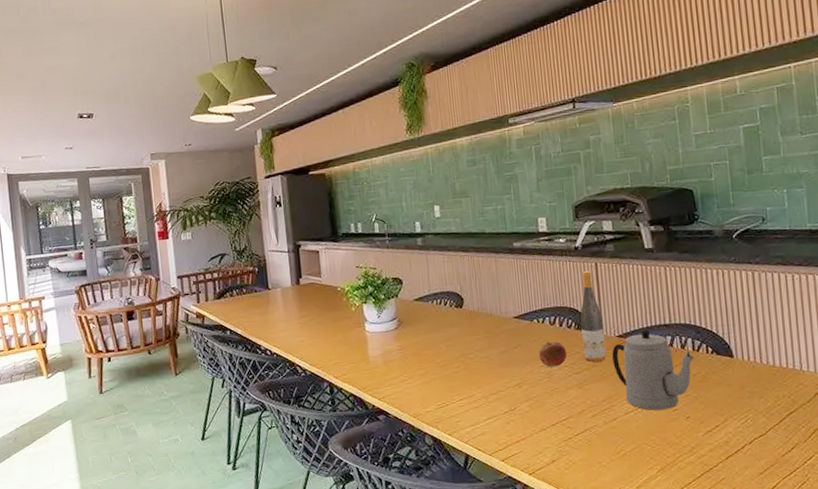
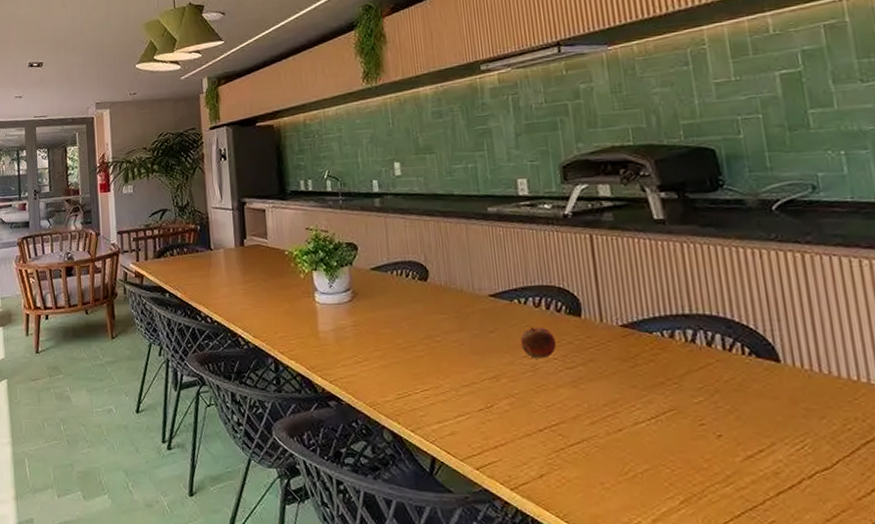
wine bottle: present [580,270,606,363] -> none [572,243,607,357]
teapot: present [612,328,695,410] -> none [614,318,726,423]

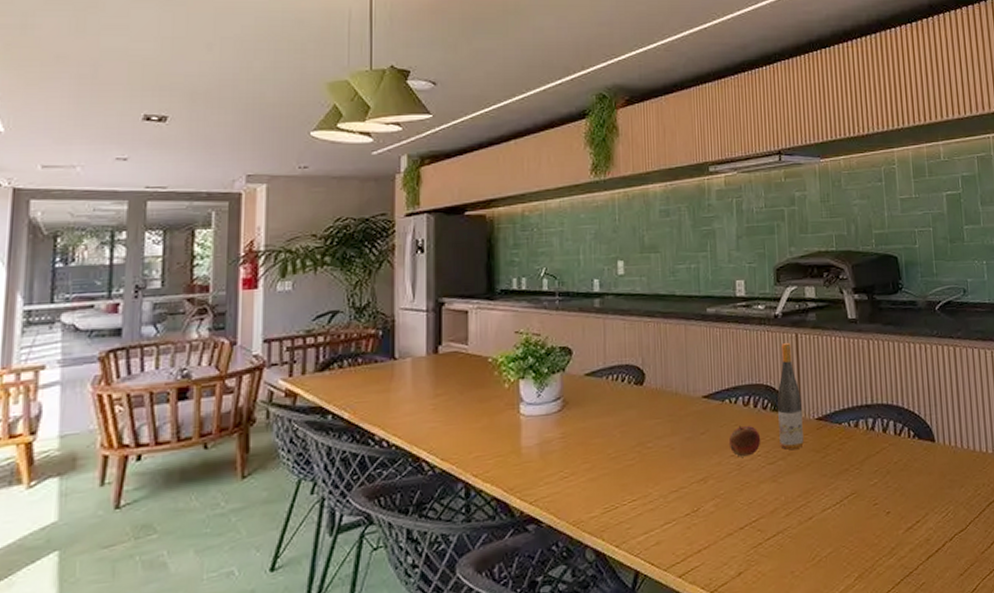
wine bottle: none [572,243,607,357] -> present [777,342,804,450]

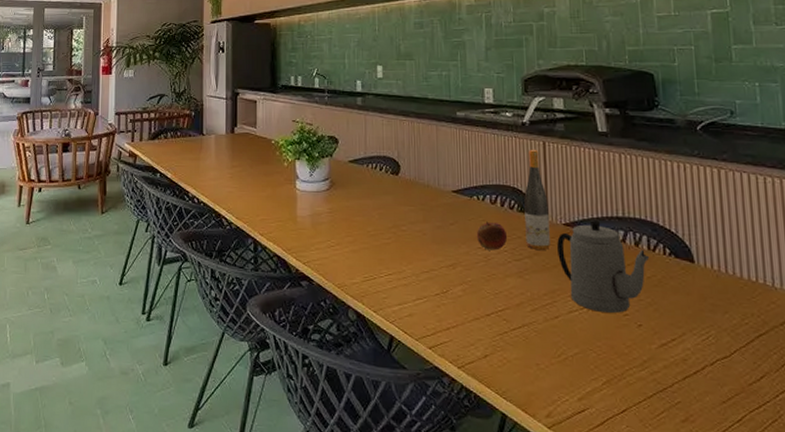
teapot: none [810,409,896,506] -> present [557,219,650,313]

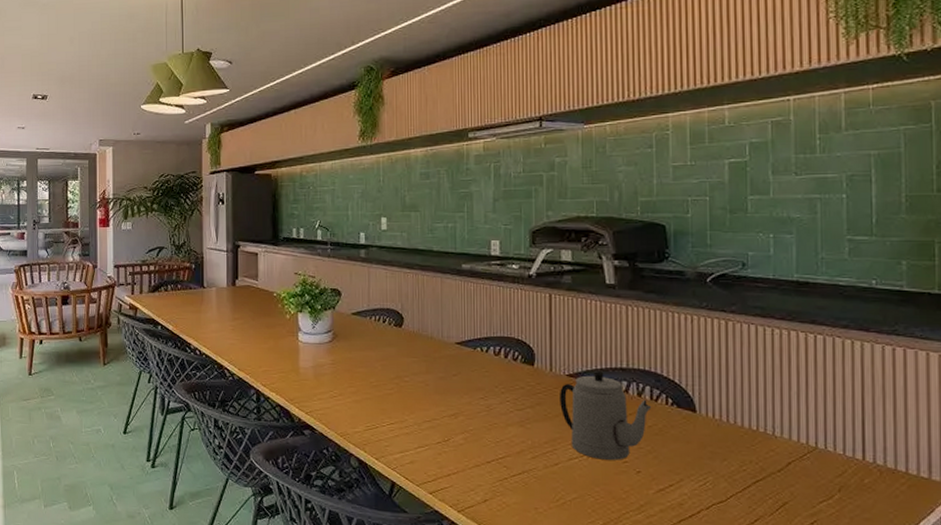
fruit: present [476,221,508,251] -> none [479,372,510,401]
wine bottle: present [524,149,550,251] -> none [528,301,553,401]

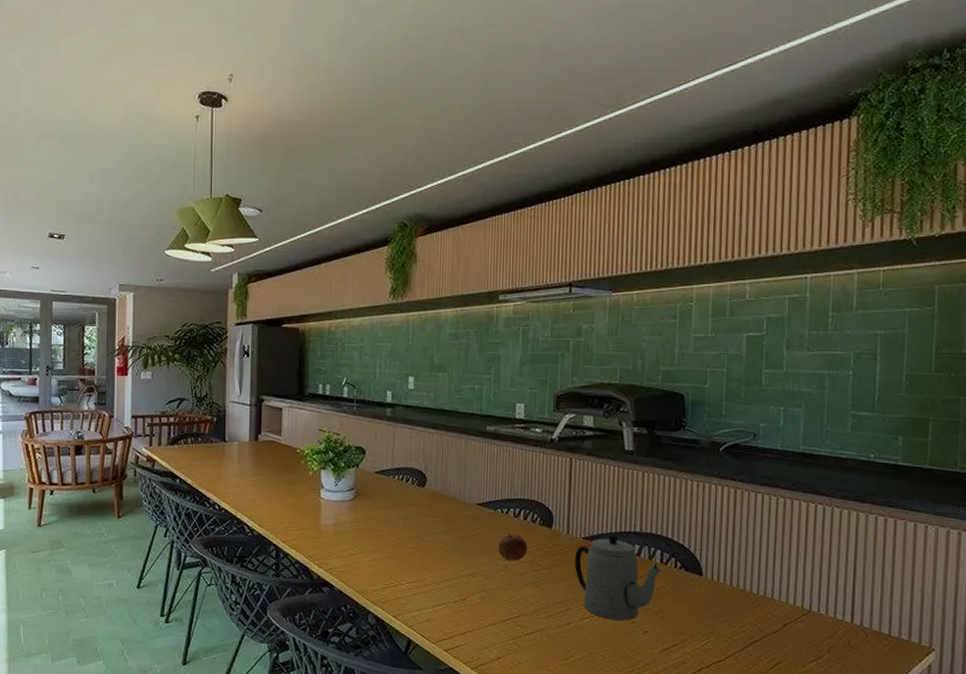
fruit: none [479,372,510,401] -> present [497,534,528,561]

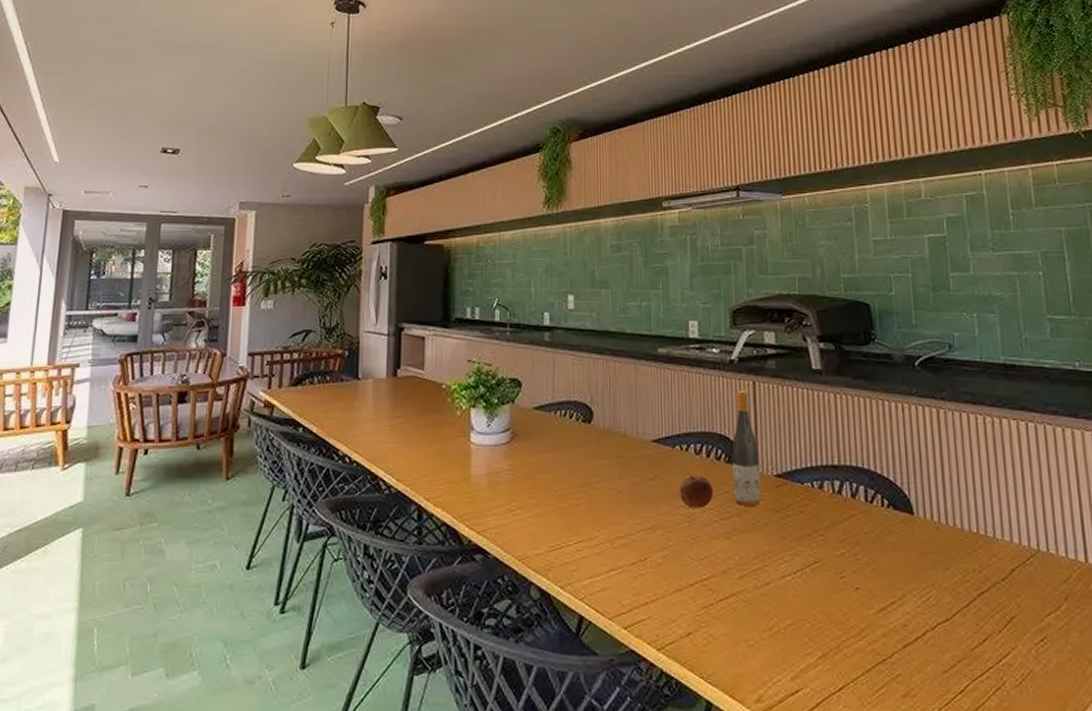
wine bottle: none [545,465,570,563] -> present [732,390,761,507]
teapot: present [575,533,662,621] -> none [768,468,867,575]

